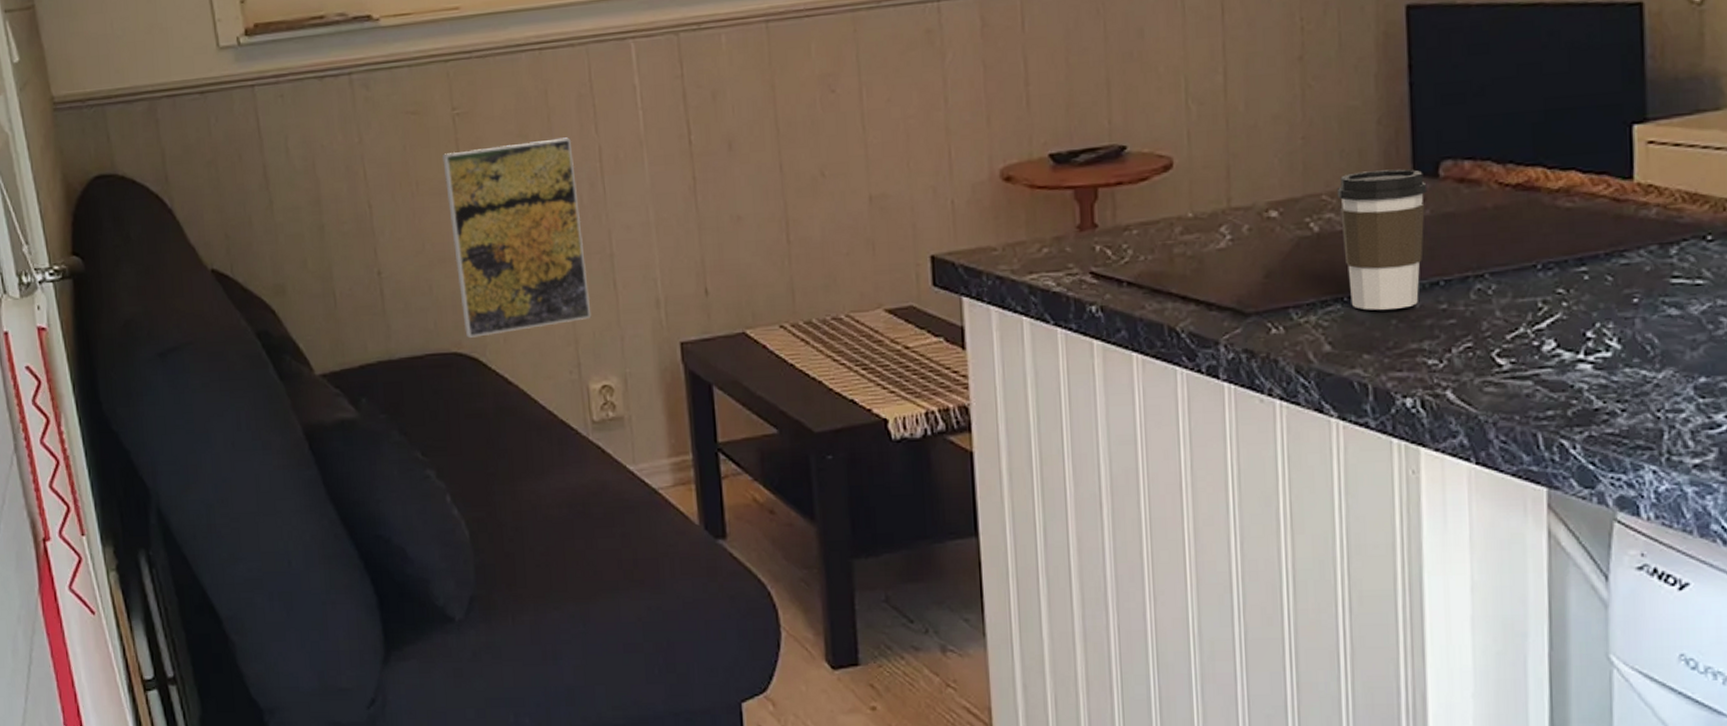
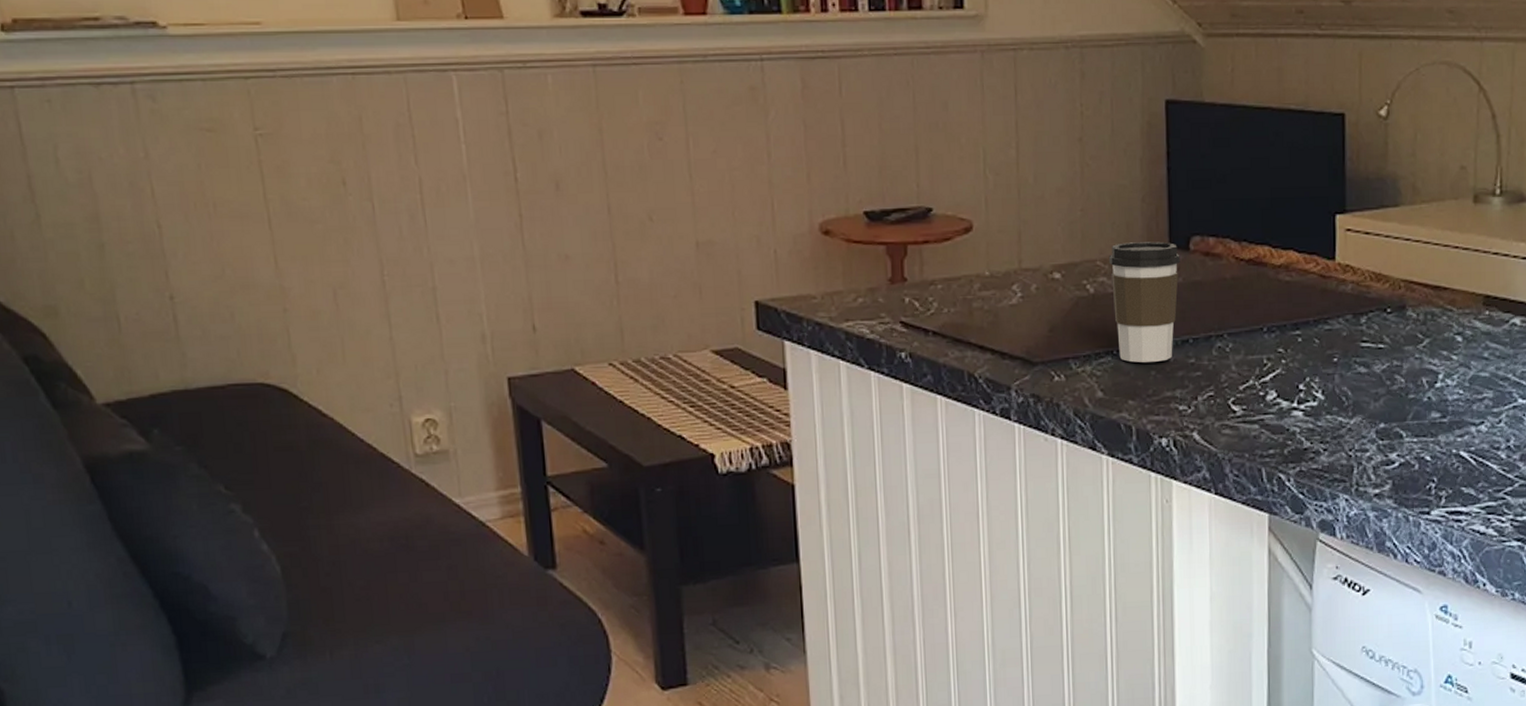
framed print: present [442,137,592,338] -> none [243,167,413,368]

